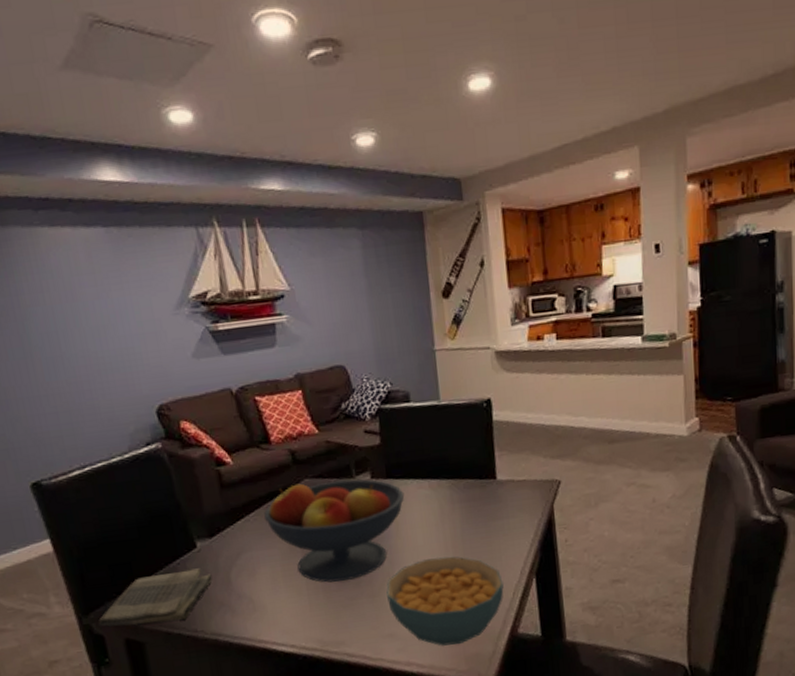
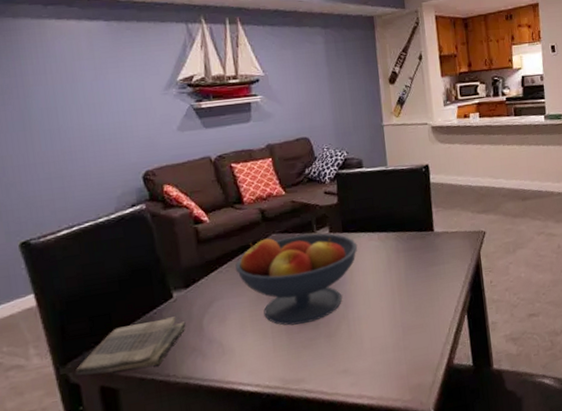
cereal bowl: present [386,556,504,646] -> none [341,298,441,379]

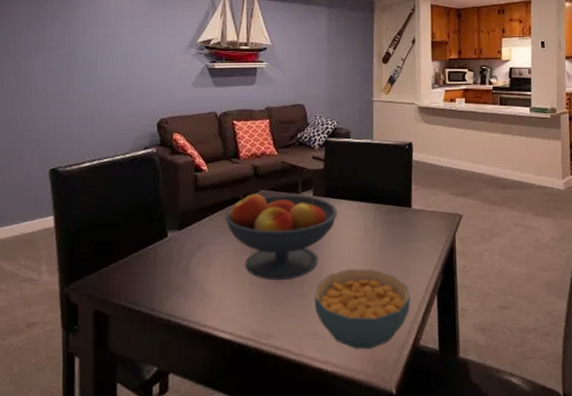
dish towel: present [75,316,186,376] -> none [76,255,175,299]
cereal bowl: none [341,298,441,379] -> present [314,269,410,350]

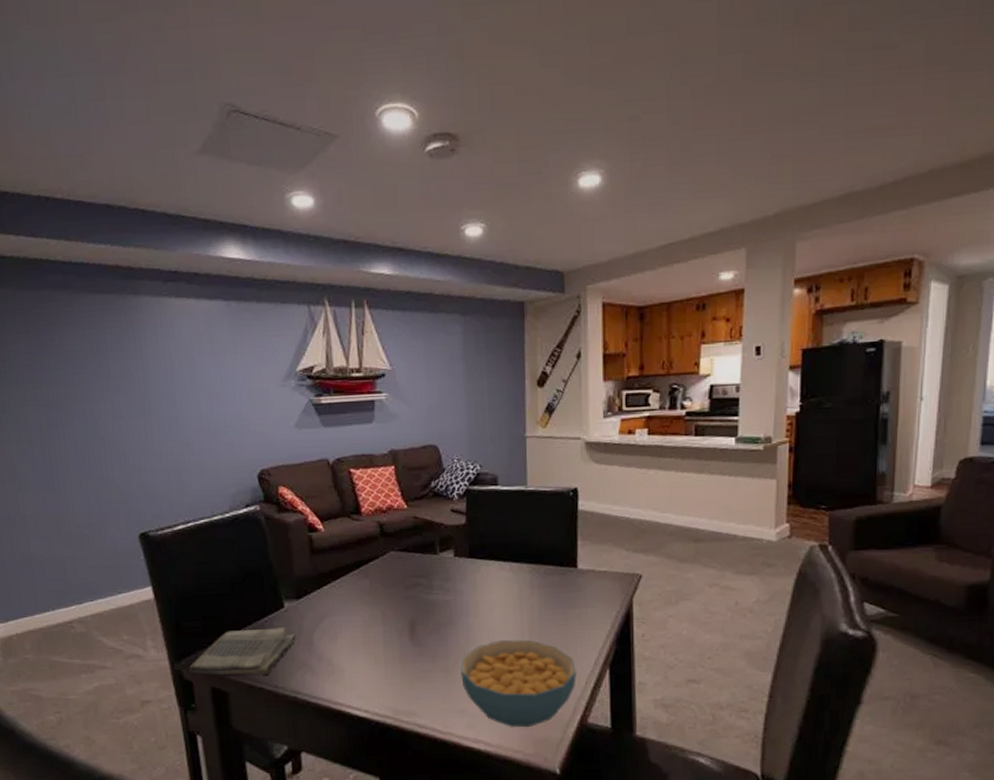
dish towel: none [76,255,175,299] -> present [188,627,296,676]
fruit bowl: present [225,193,338,280] -> none [349,555,486,653]

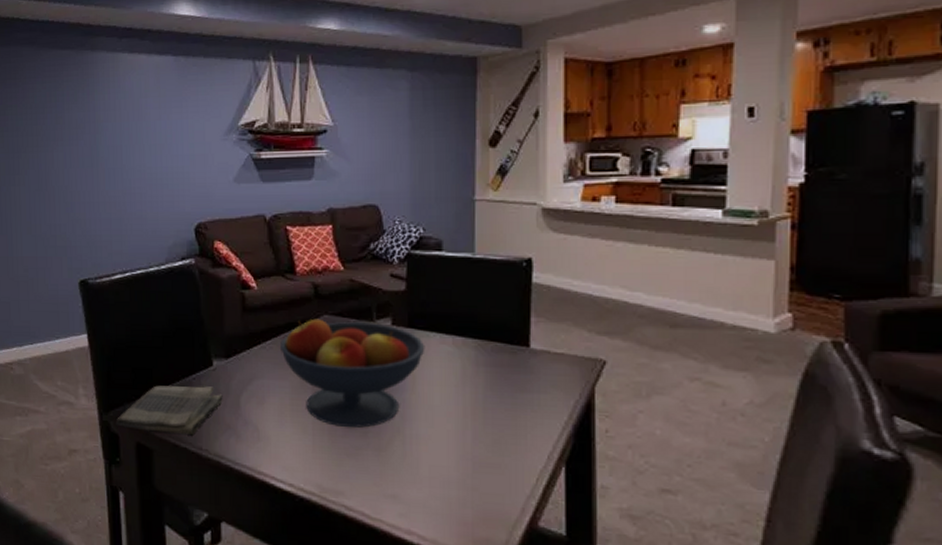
fruit bowl: none [349,555,486,653] -> present [280,318,425,428]
cereal bowl: present [460,639,577,728] -> none [394,421,526,524]

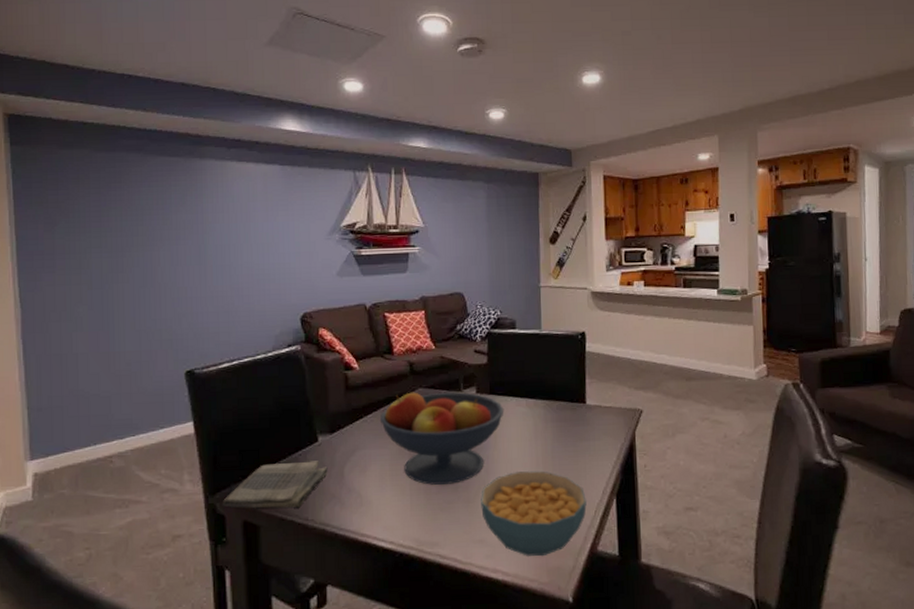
cereal bowl: none [394,421,526,524] -> present [481,471,587,557]

